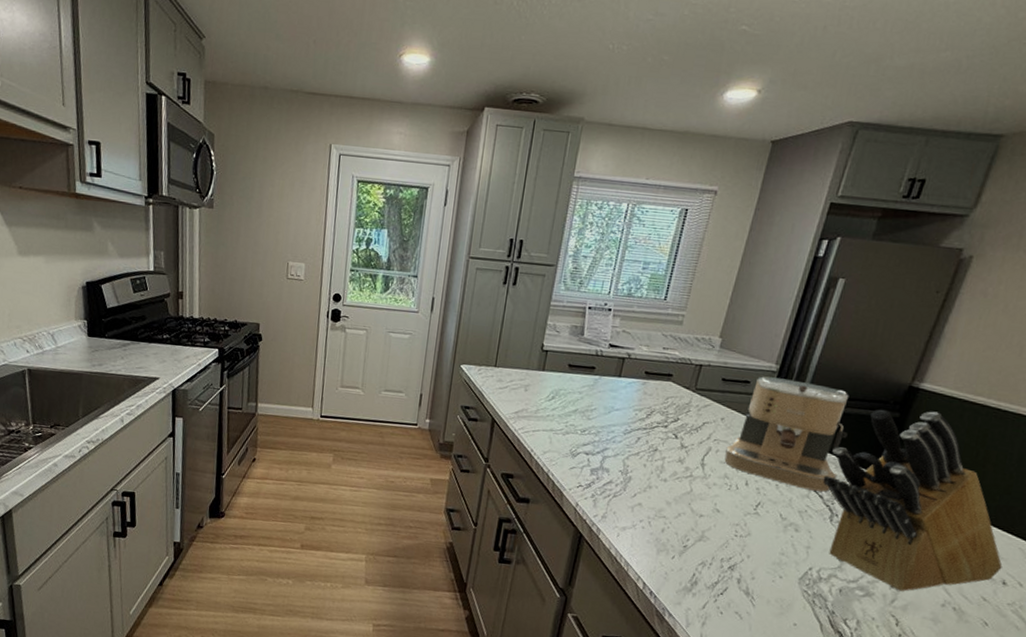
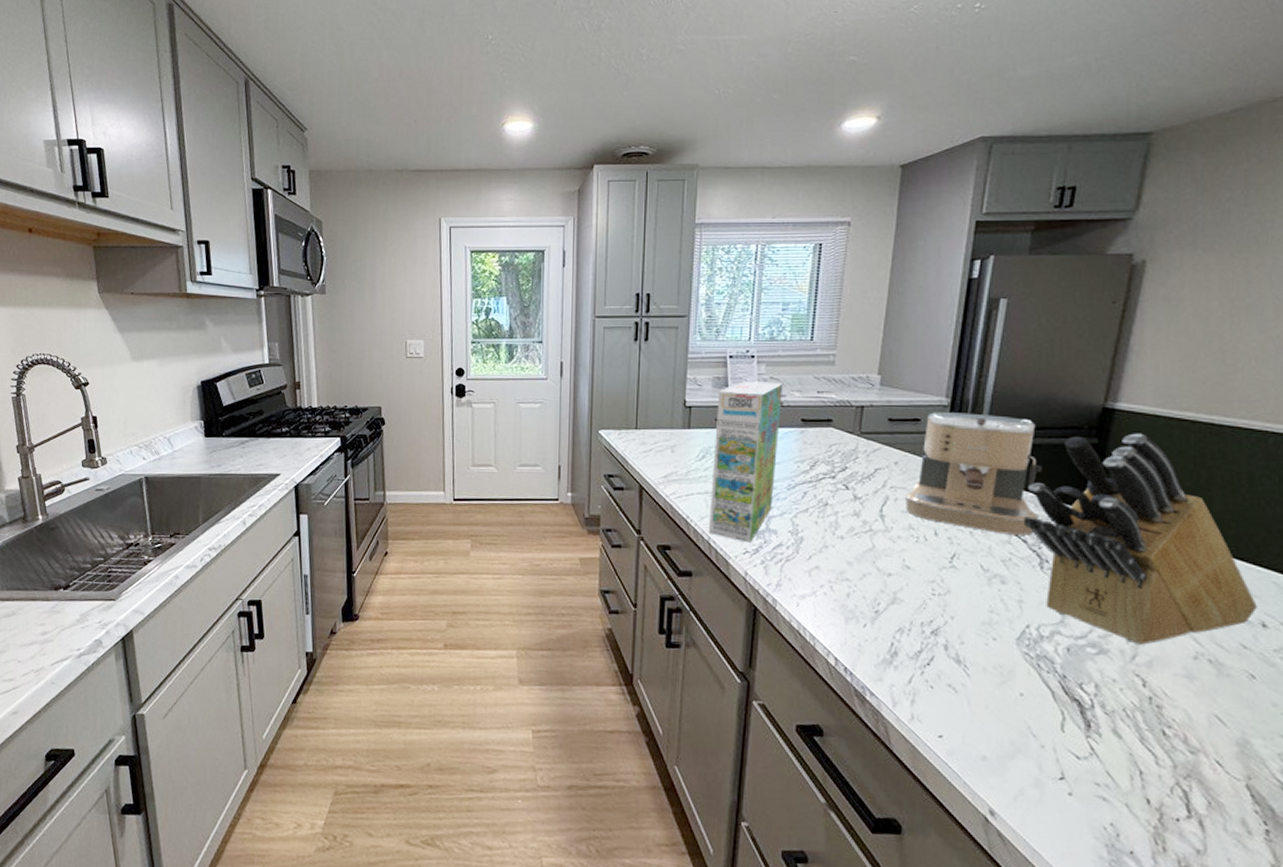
cereal box: none [549,332,634,478] -> present [709,381,784,543]

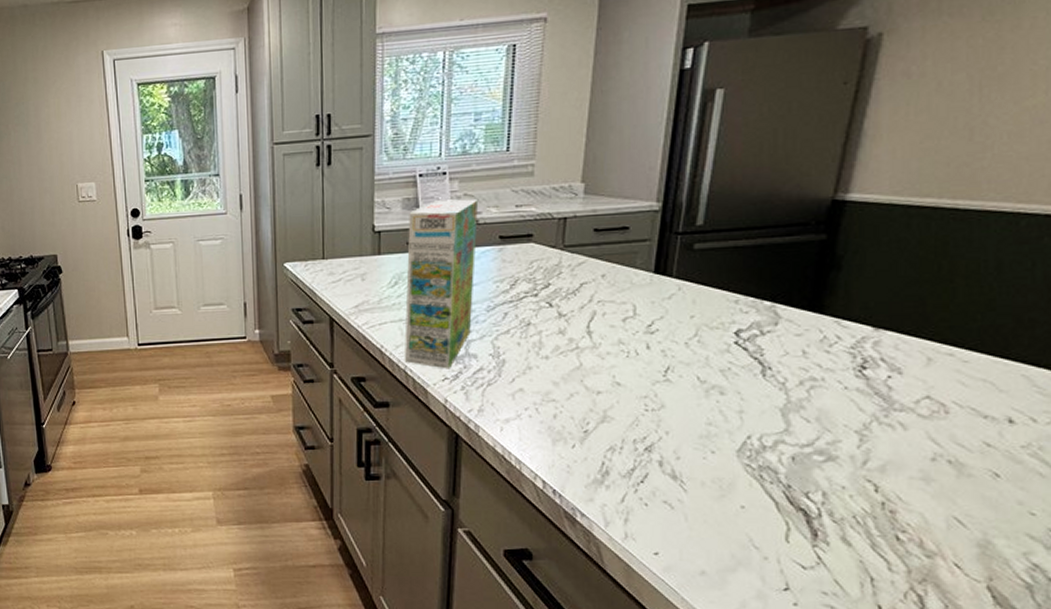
coffee maker: present [906,412,1042,536] -> none [614,216,764,343]
knife block: present [1023,433,1257,645] -> none [743,225,1004,449]

